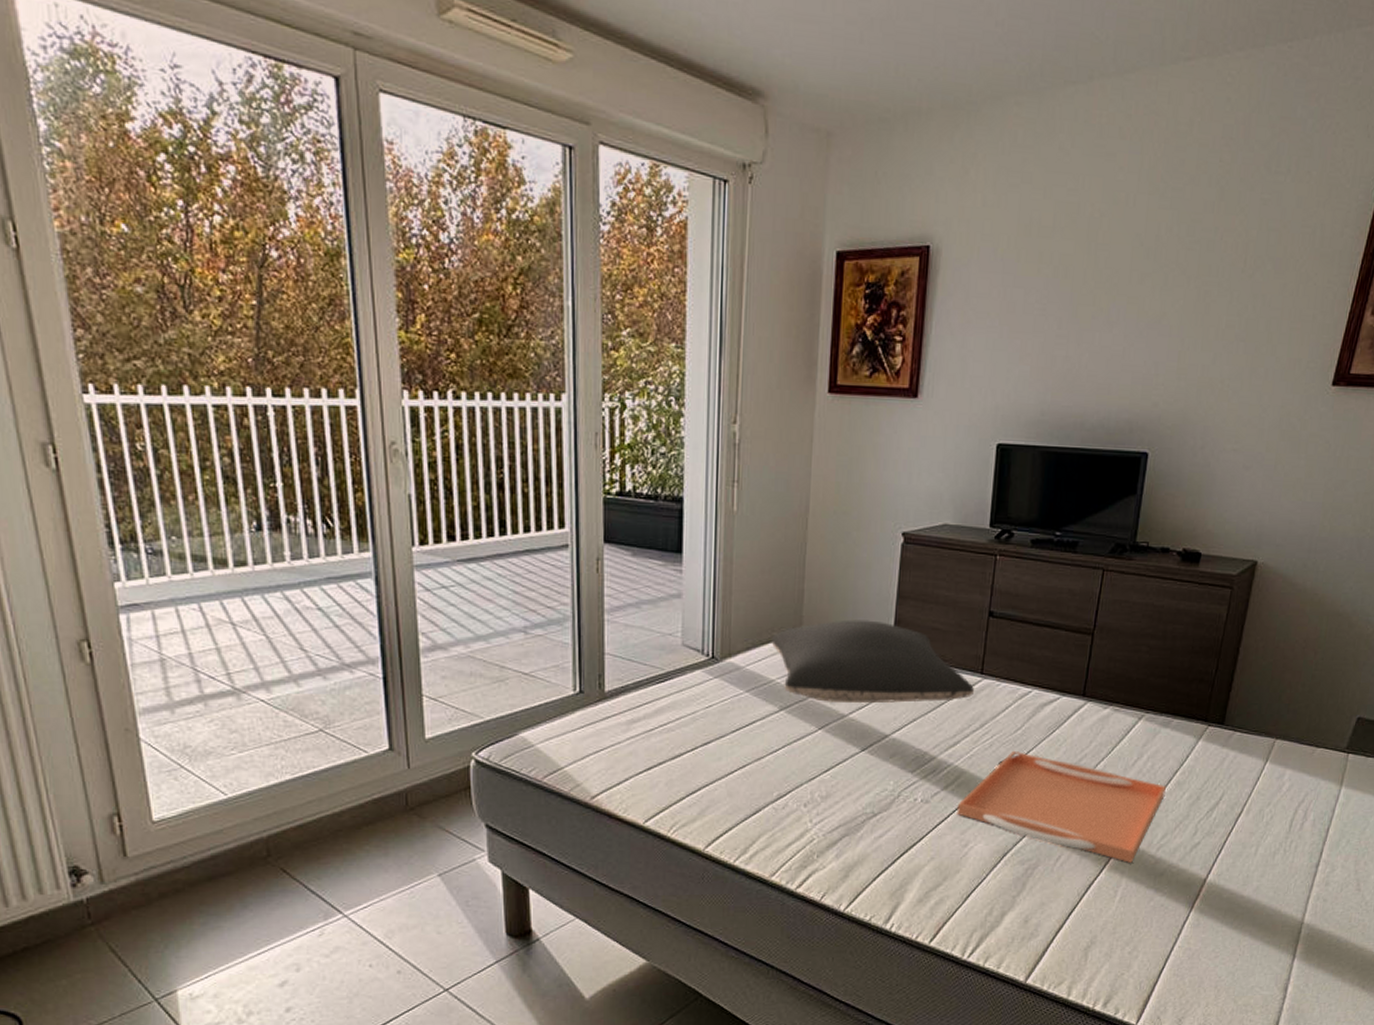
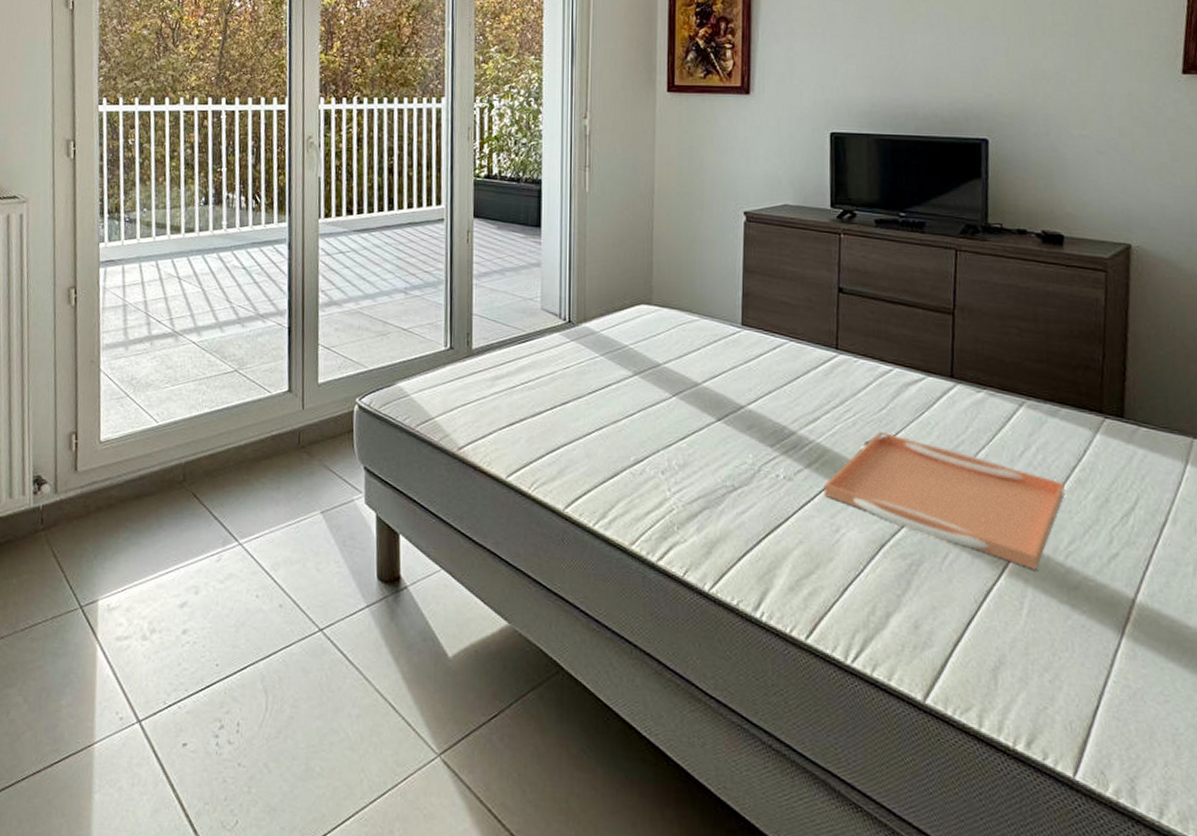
pillow: present [771,619,975,704] -> none [623,291,831,375]

